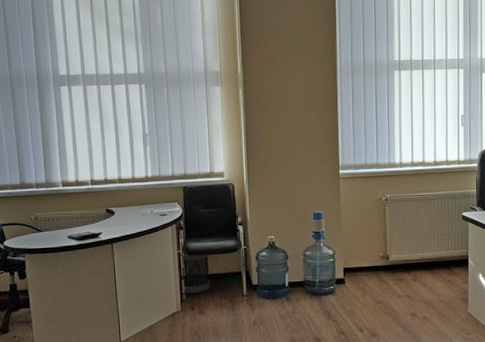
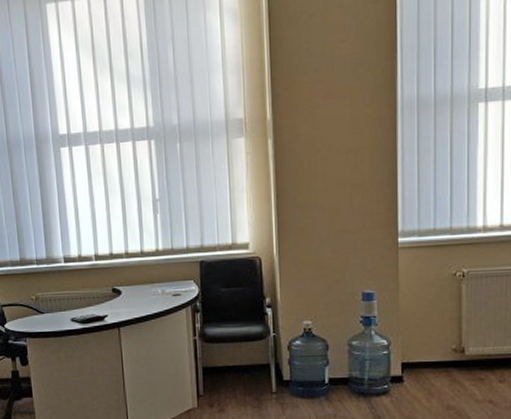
wastebasket: present [180,253,211,294] -> none [196,341,233,389]

